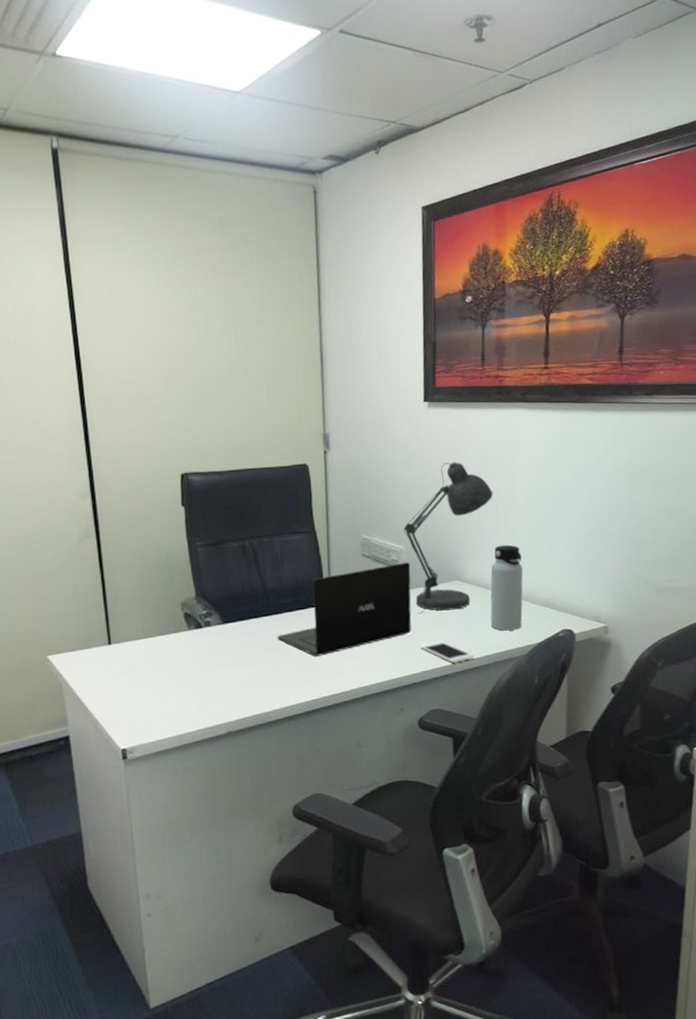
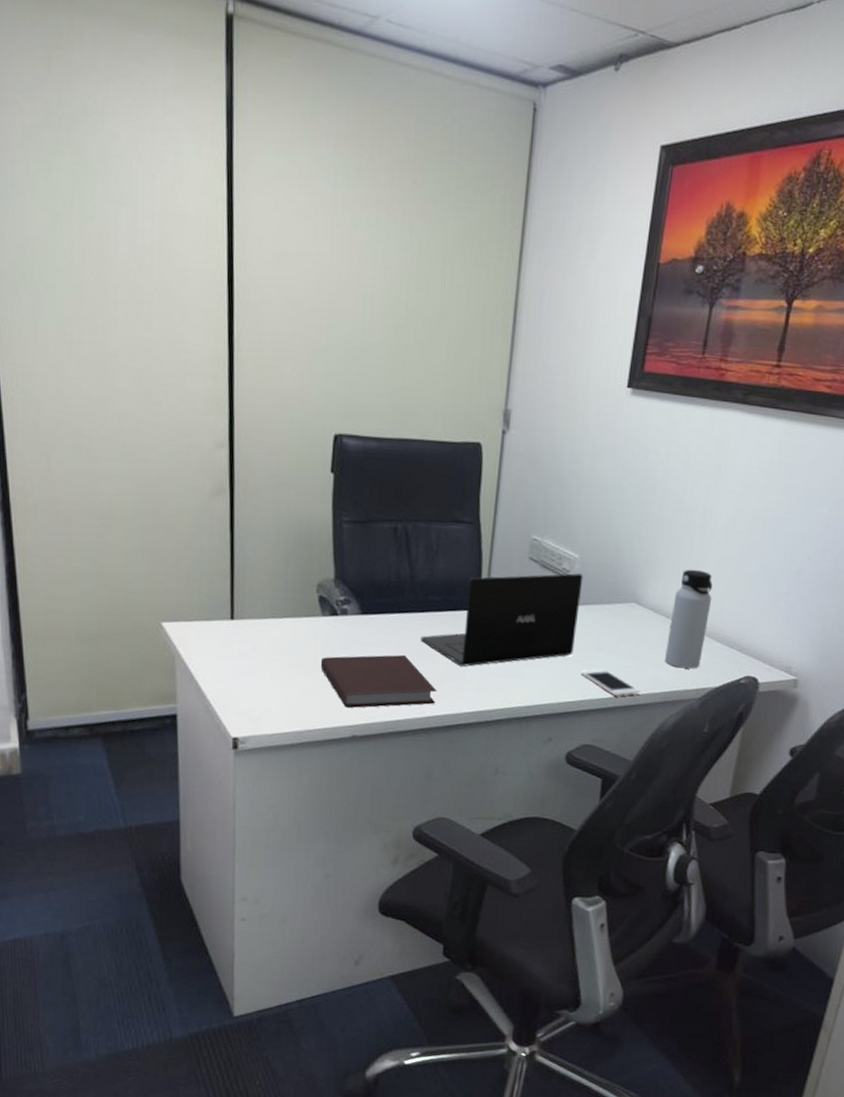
notebook: none [192,653,298,707] -> present [320,654,437,708]
desk lamp: present [404,462,493,614] -> none [581,463,692,636]

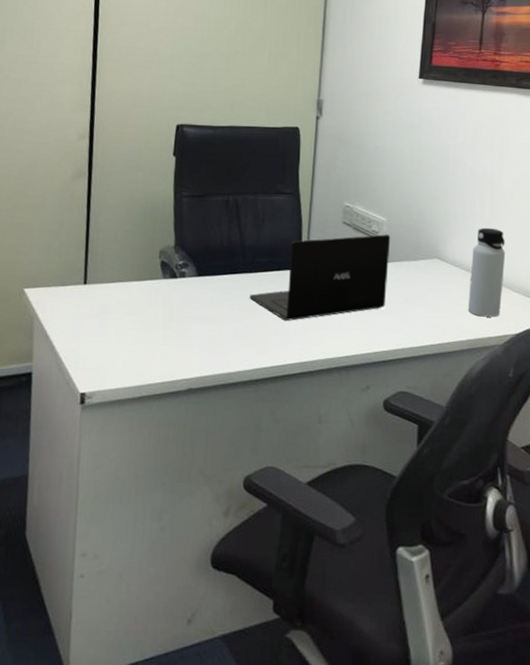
notebook: present [320,654,437,708] -> none [161,311,264,362]
cell phone: present [581,669,640,696] -> none [393,320,448,344]

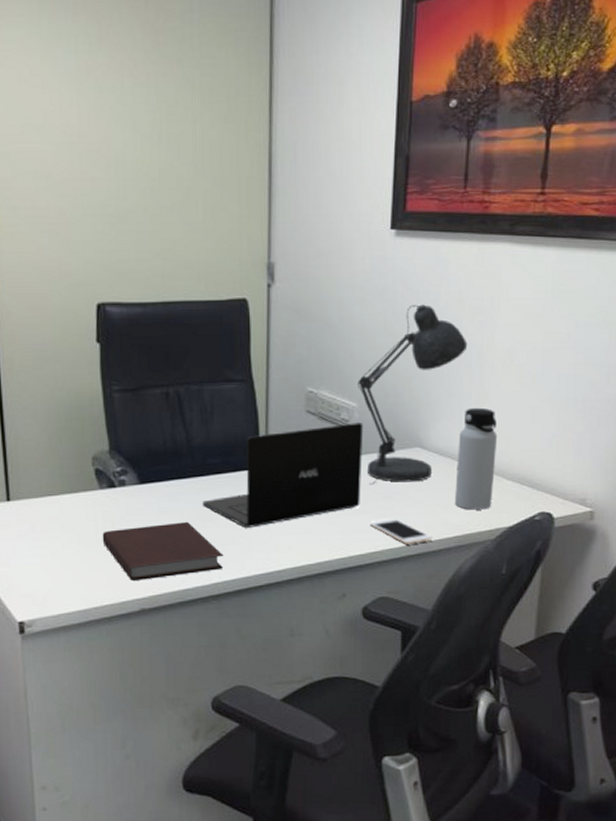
notebook: none [161,311,264,362] -> present [102,521,224,580]
desk lamp: none [387,139,481,289] -> present [358,304,468,484]
cell phone: none [393,320,448,344] -> present [369,518,433,544]

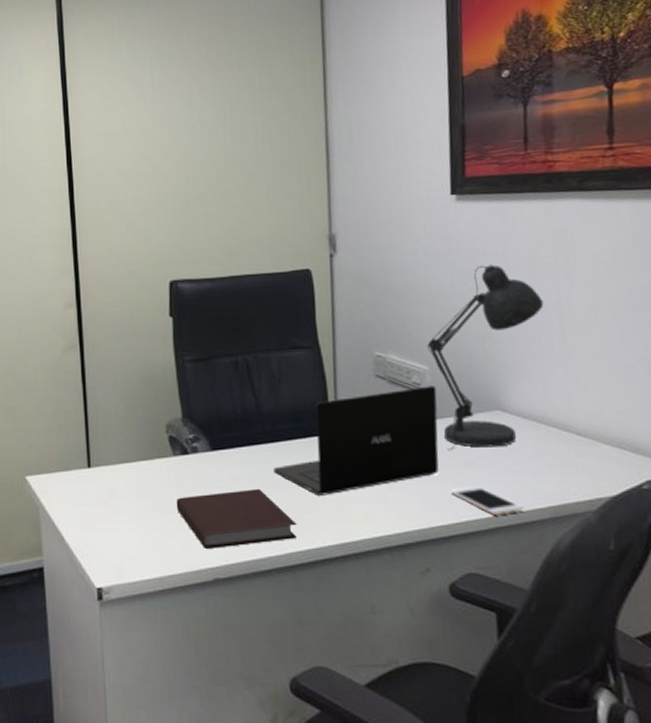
water bottle: present [454,407,498,510] -> none [543,367,589,478]

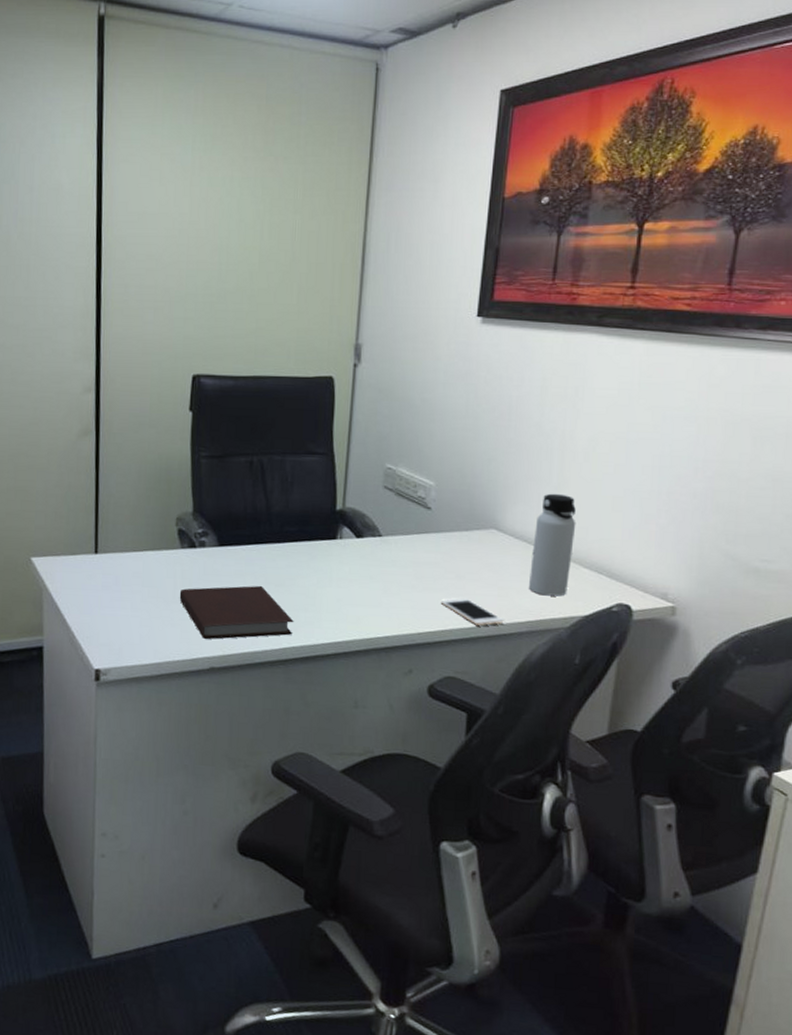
laptop: present [273,386,439,495] -> none [277,501,440,597]
desk lamp: present [427,265,544,450] -> none [436,389,549,564]
water bottle: none [543,367,589,478] -> present [528,493,576,597]

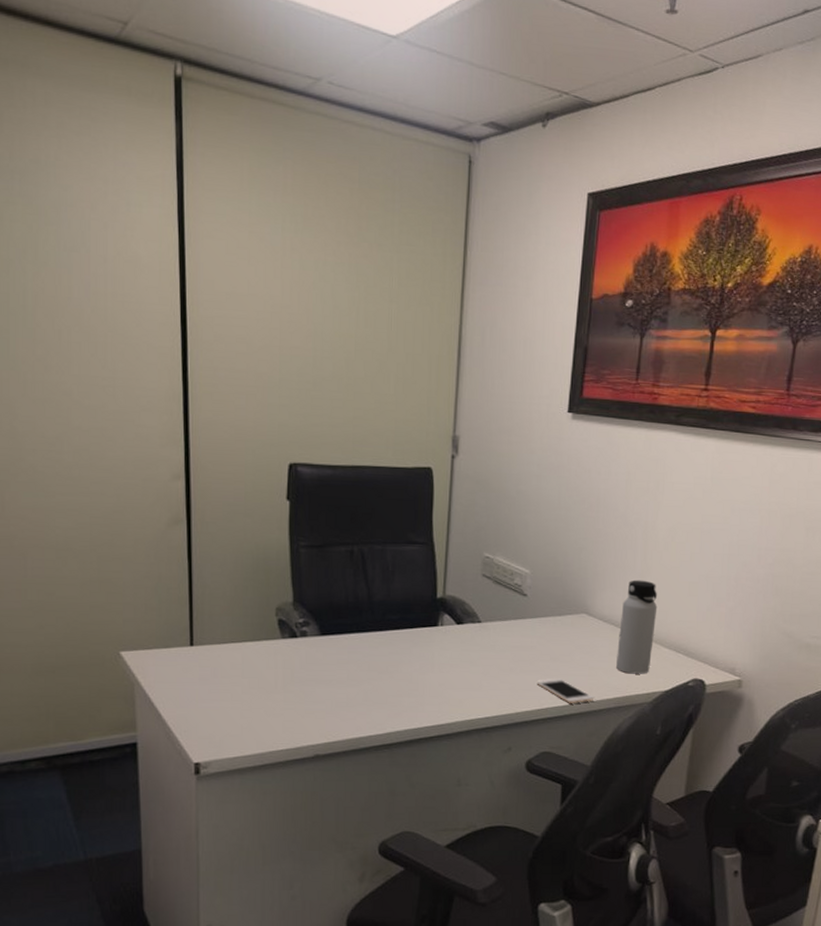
notebook: present [179,585,294,640] -> none [281,673,398,727]

